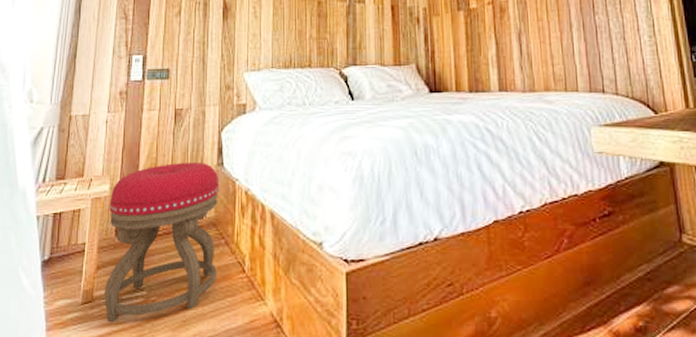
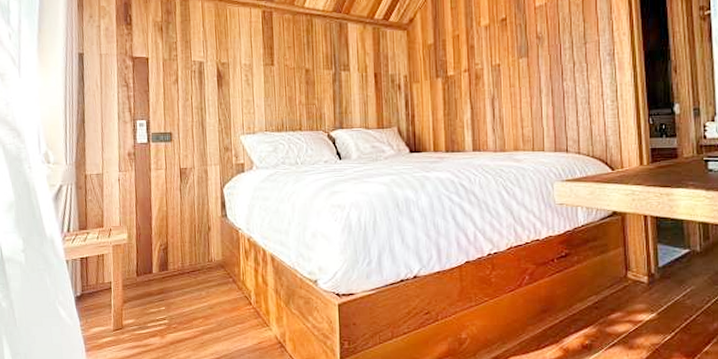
stool: present [104,161,220,323] -> none [128,214,227,345]

